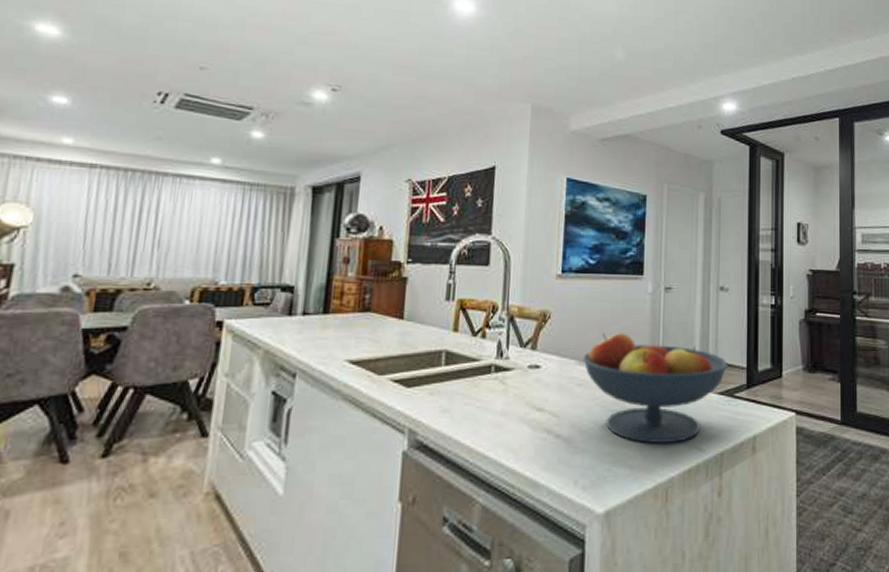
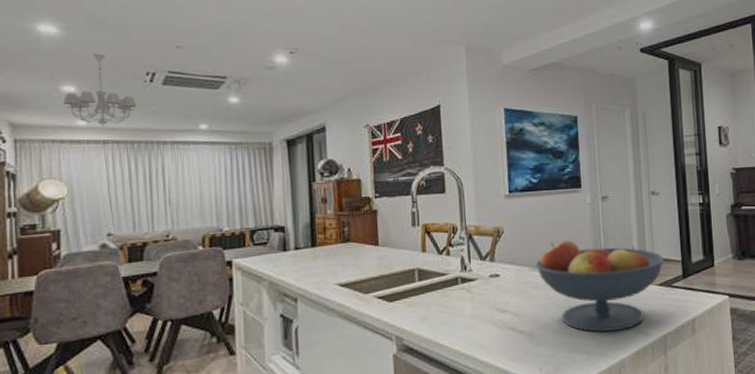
chandelier: none [50,63,141,148] -> present [63,53,138,127]

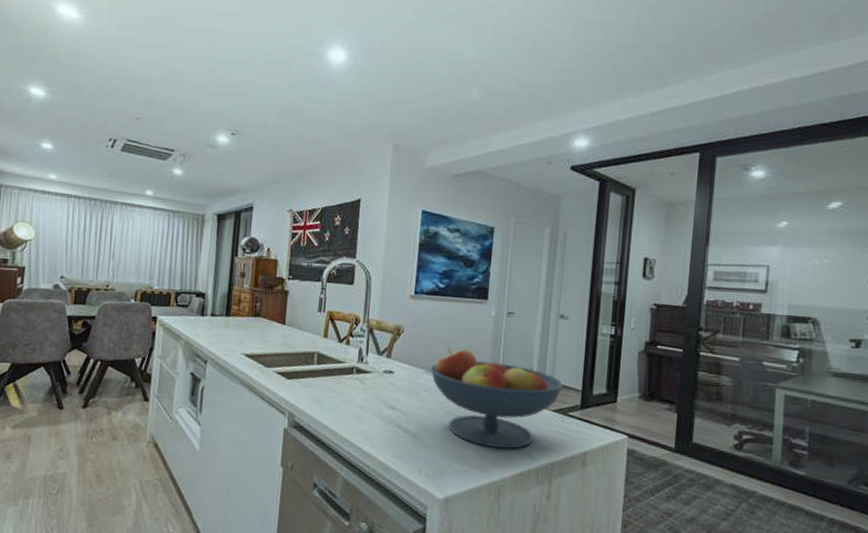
chandelier: present [63,53,138,127] -> none [41,117,99,182]

